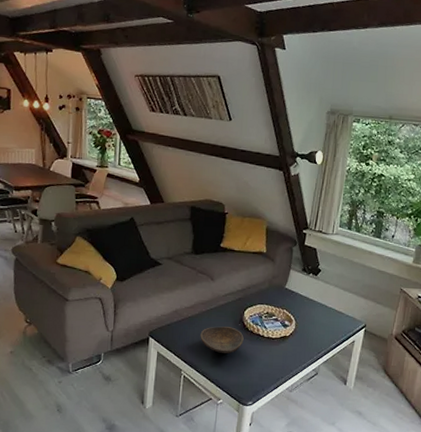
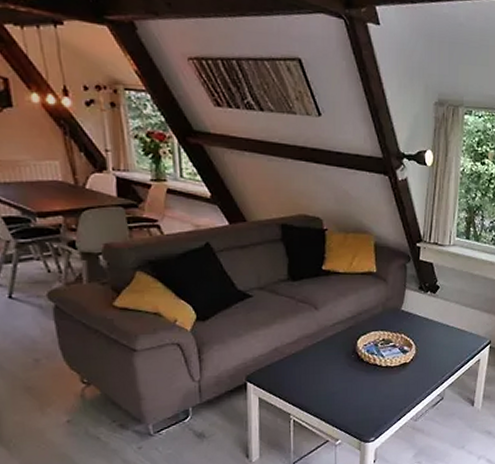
decorative bowl: present [200,326,244,353] -> none [308,360,359,390]

